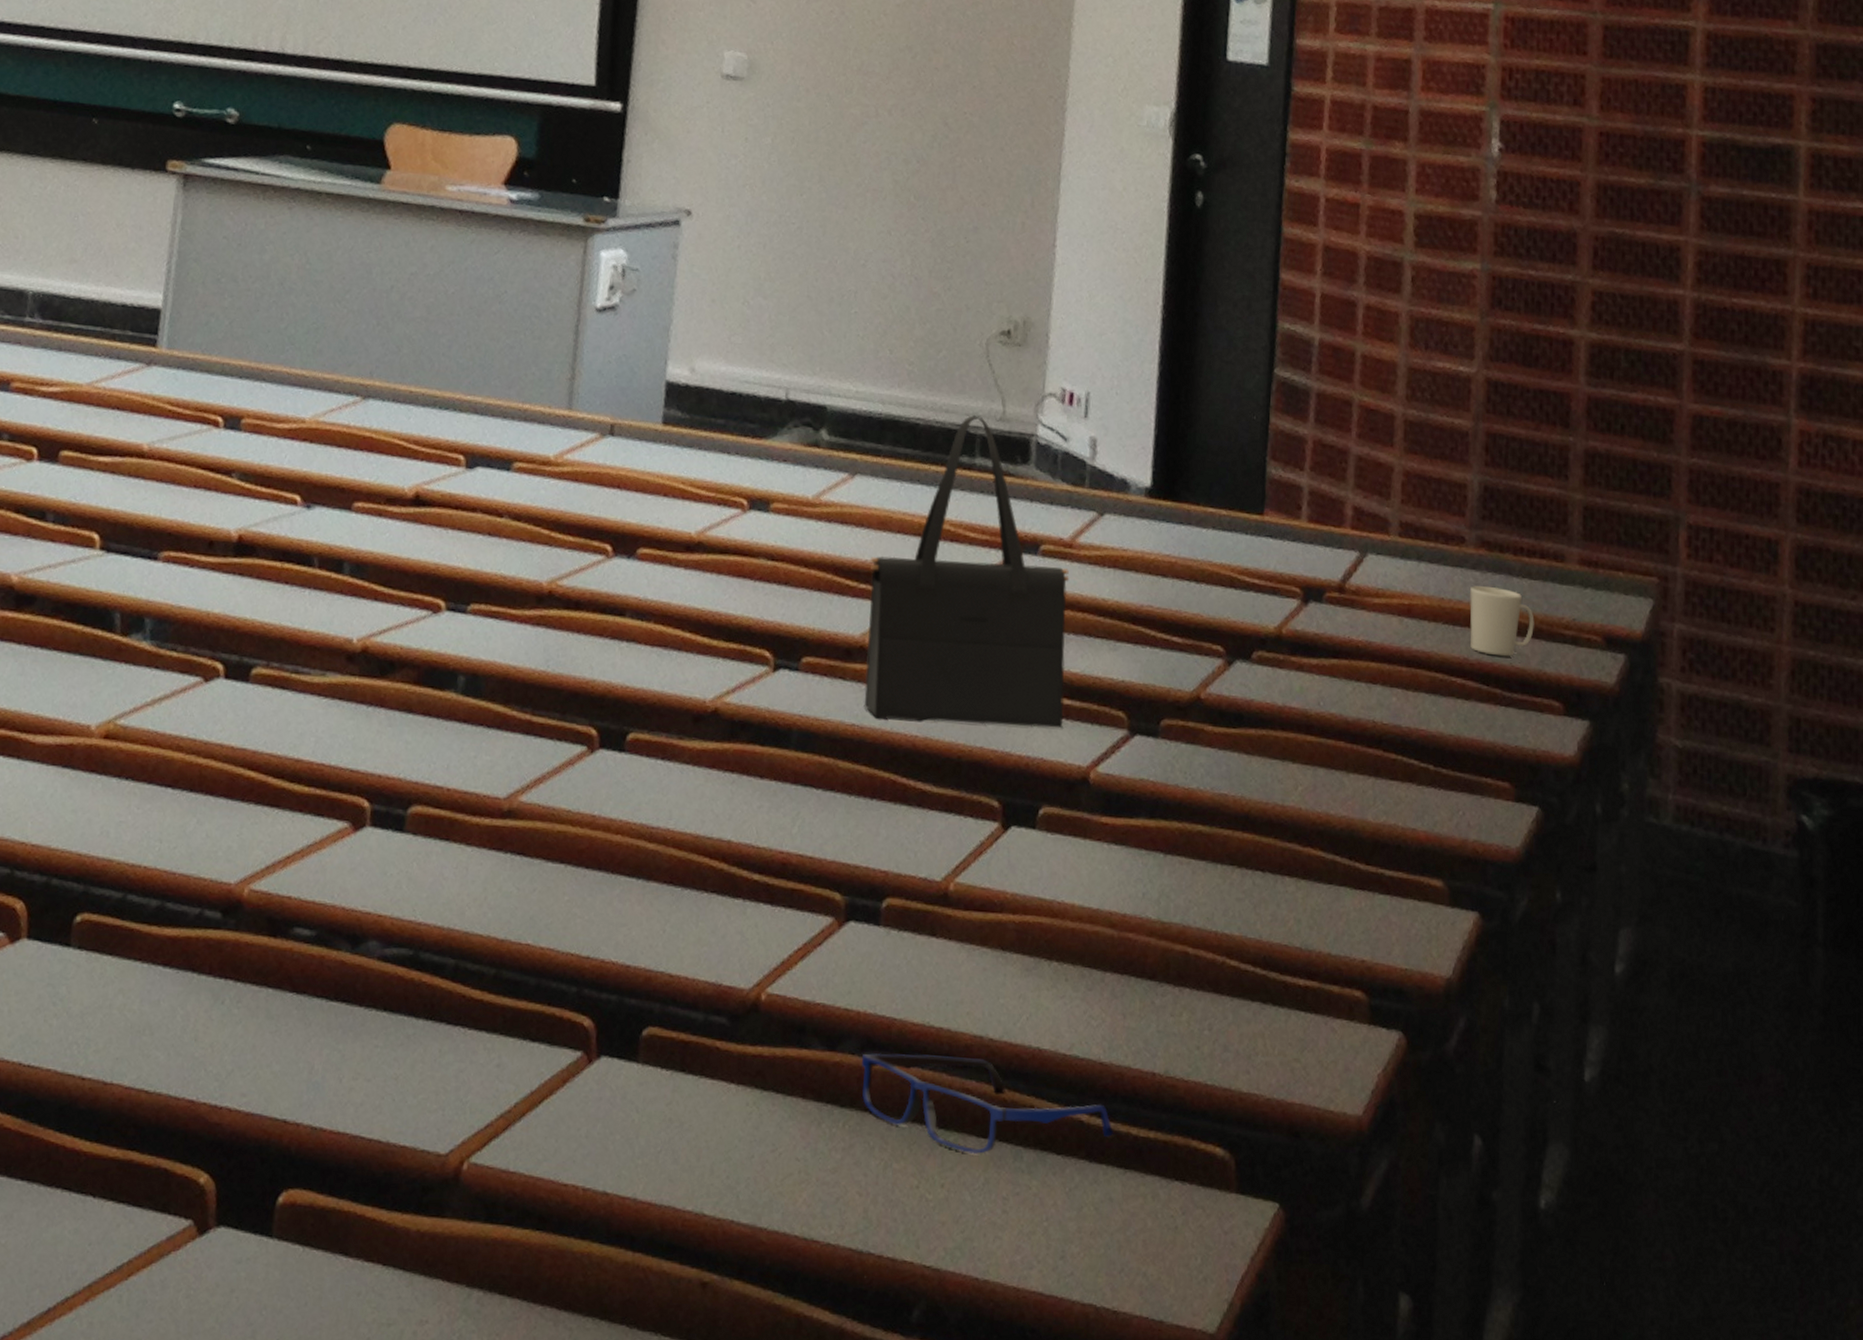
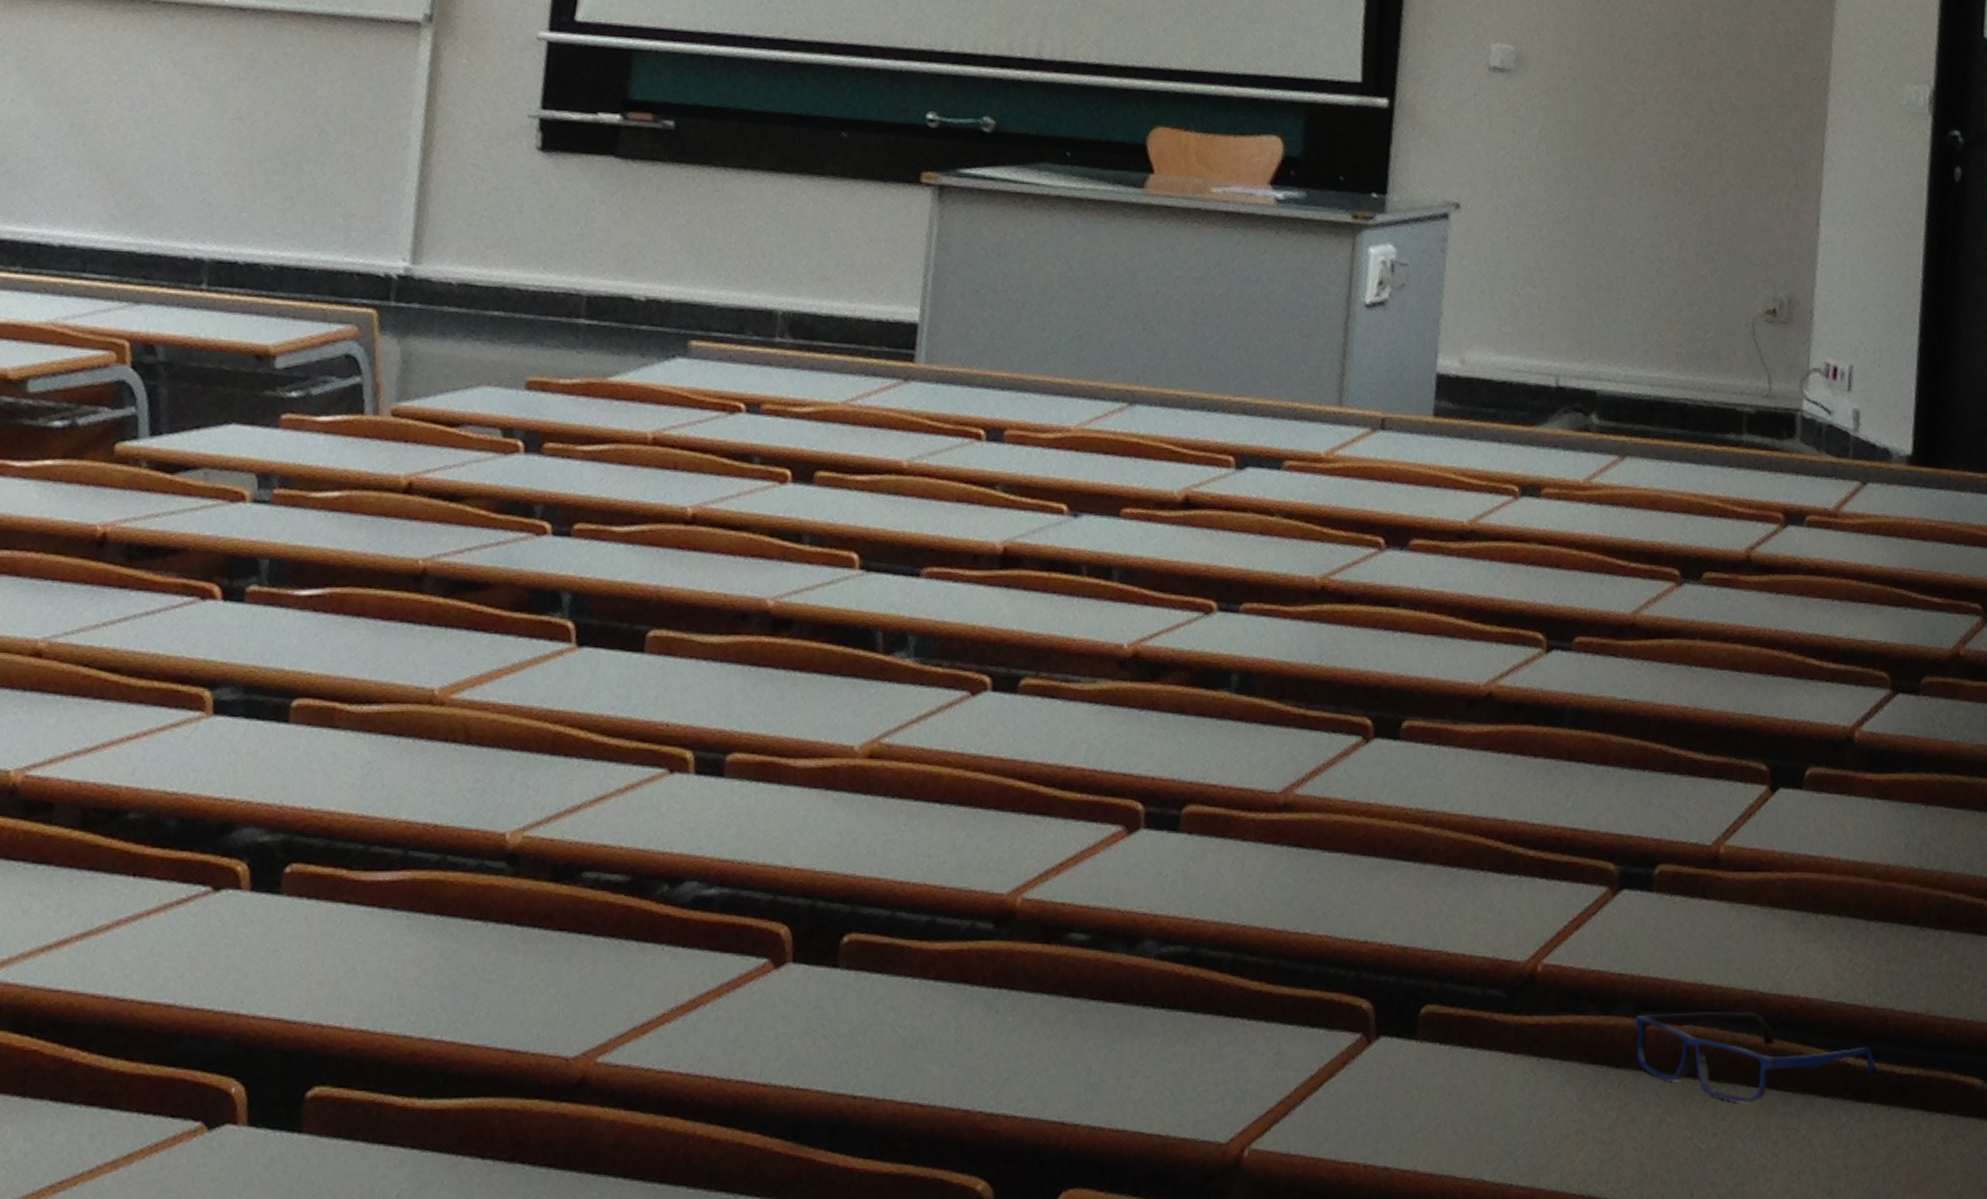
tote bag: present [863,415,1070,729] -> none [1635,393,1834,693]

